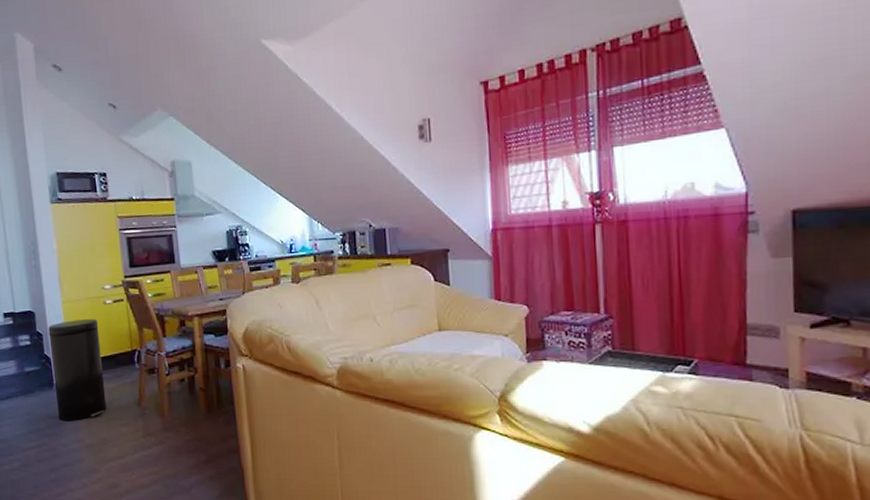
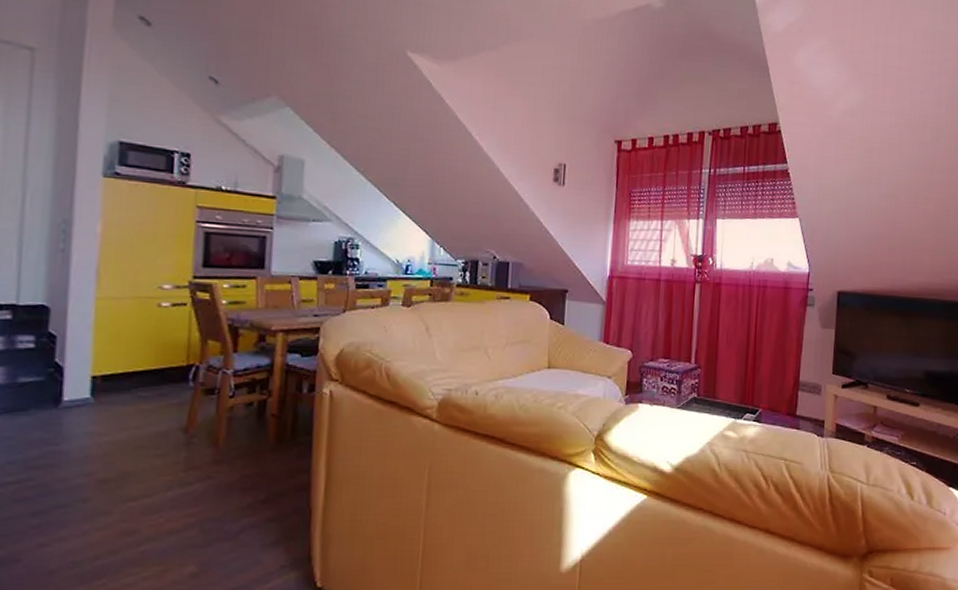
pedal bin: present [48,318,107,421] -> none [60,321,145,450]

